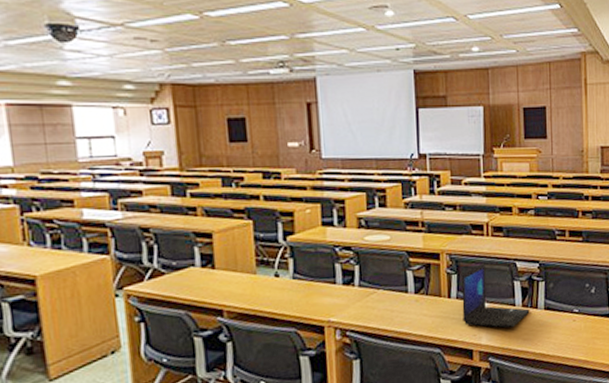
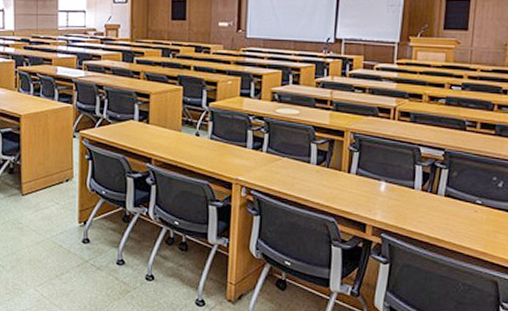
laptop: present [461,262,530,328] -> none [360,144,429,209]

